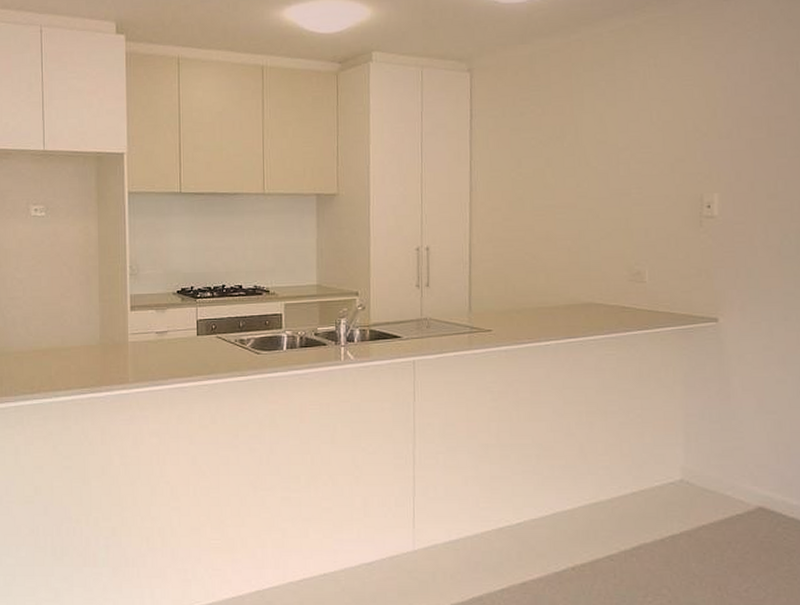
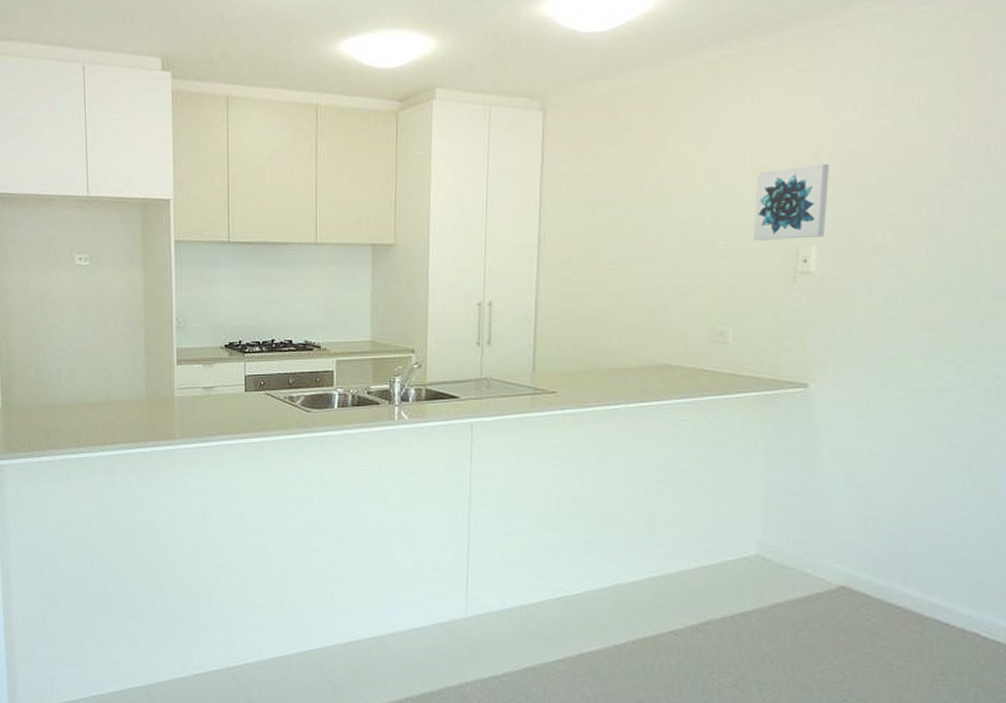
wall art: none [662,119,726,188] -> present [753,163,829,240]

